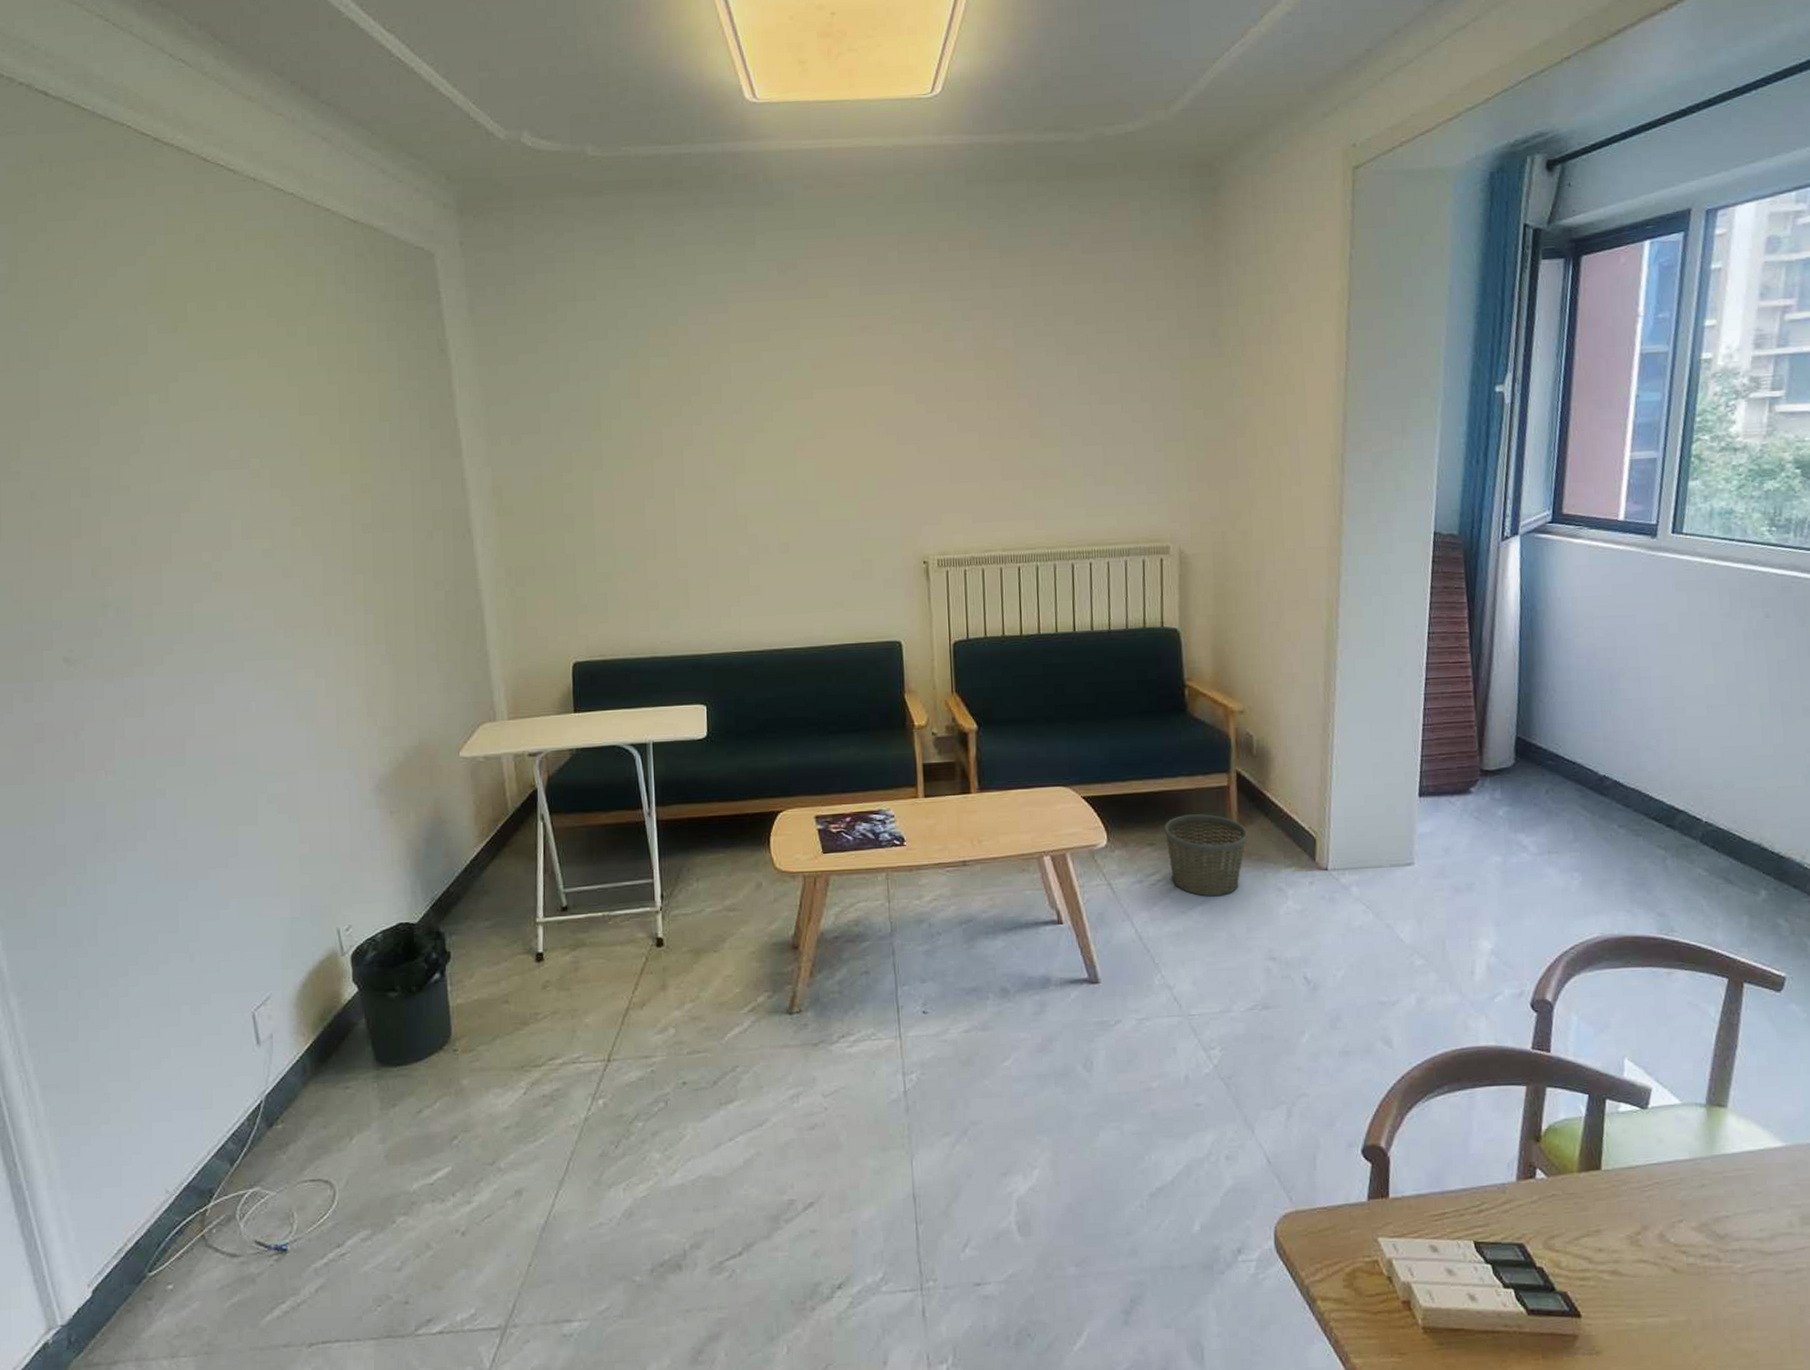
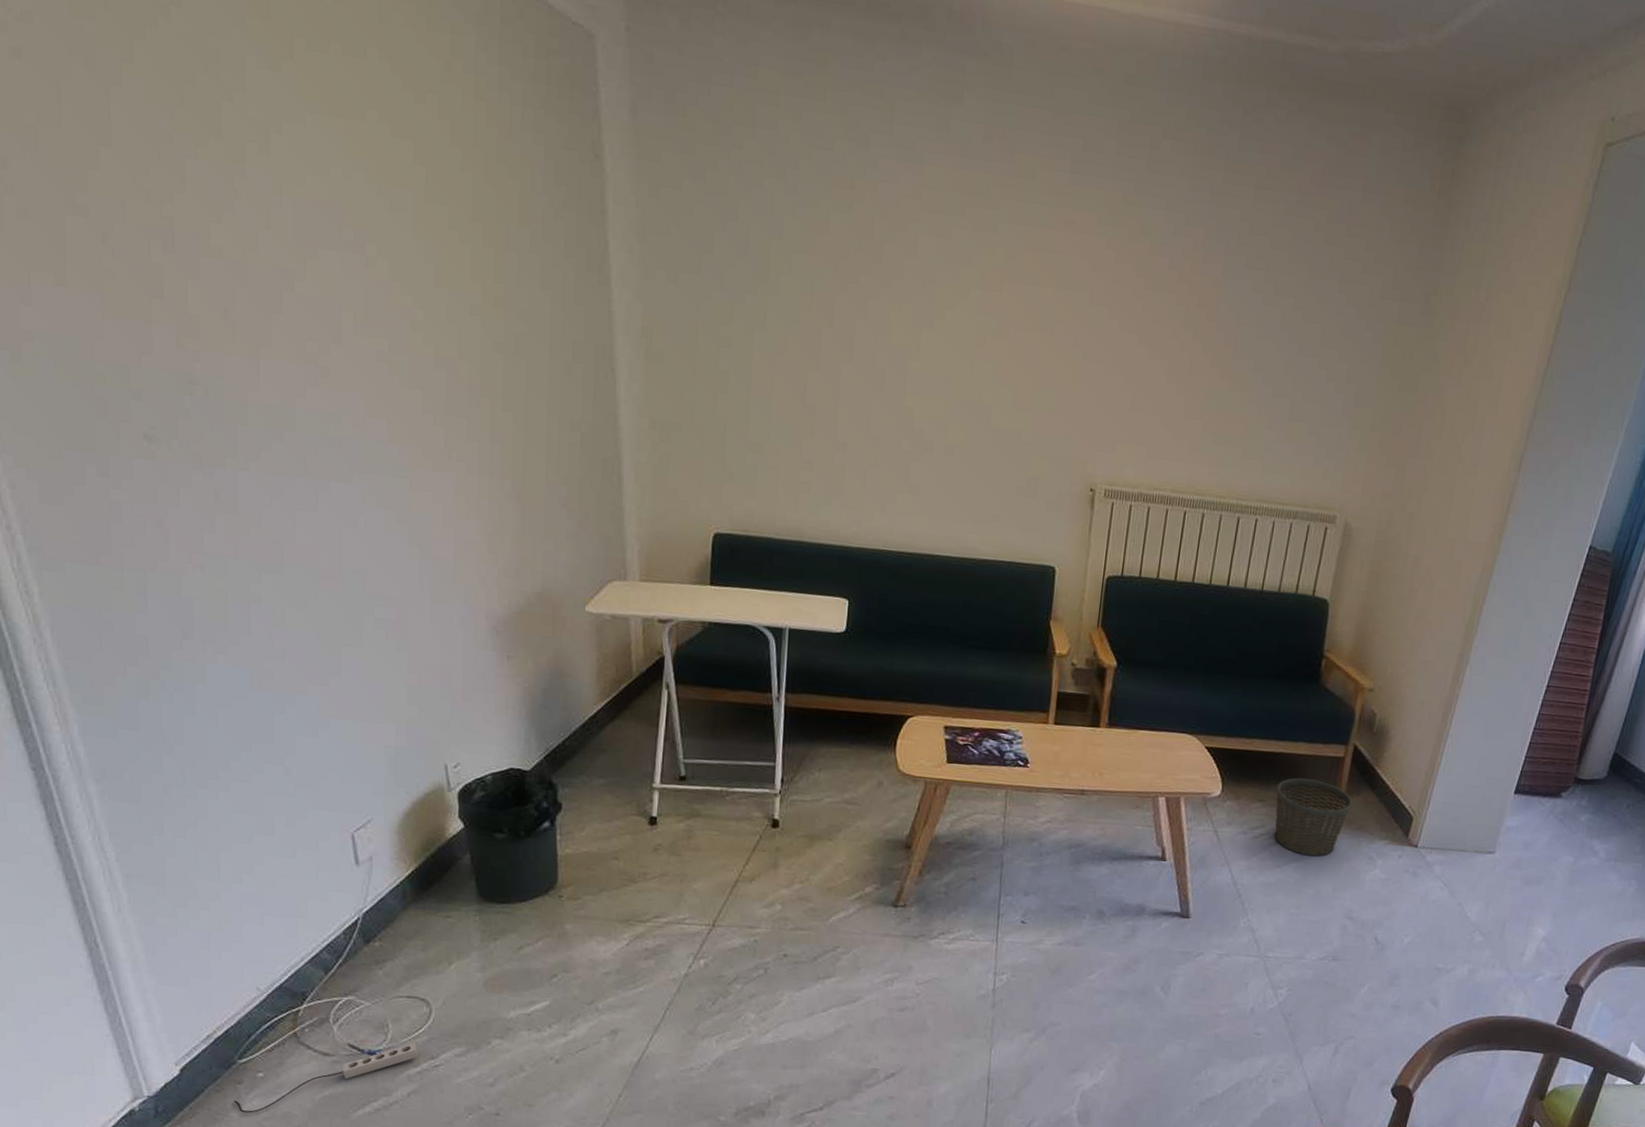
power strip: none [143,1231,324,1333] -> present [233,1043,418,1113]

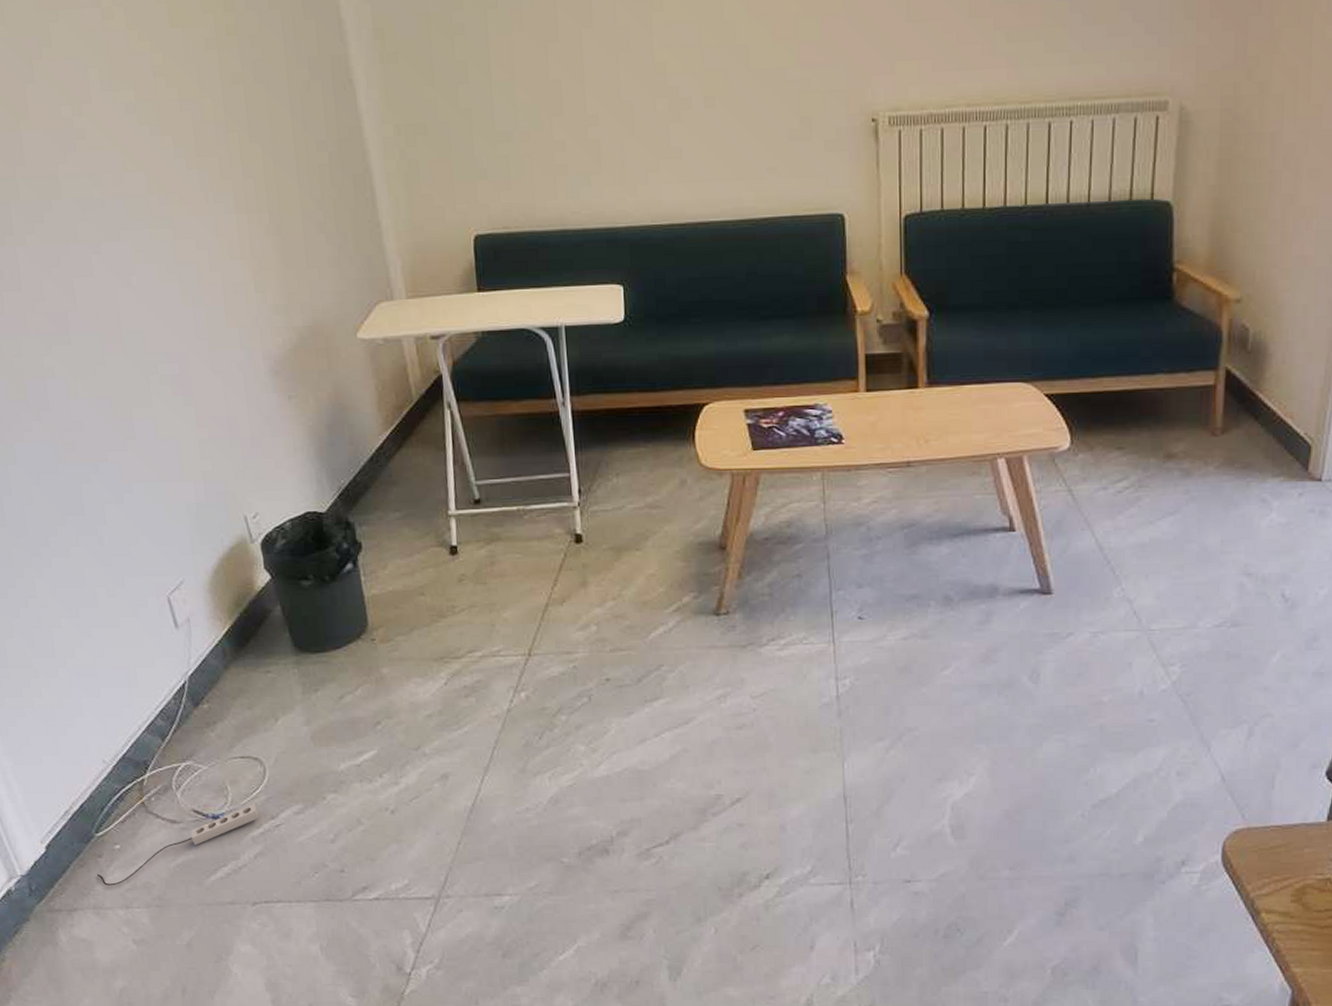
basket: present [1274,778,1354,857] -> none [1136,416,1234,507]

